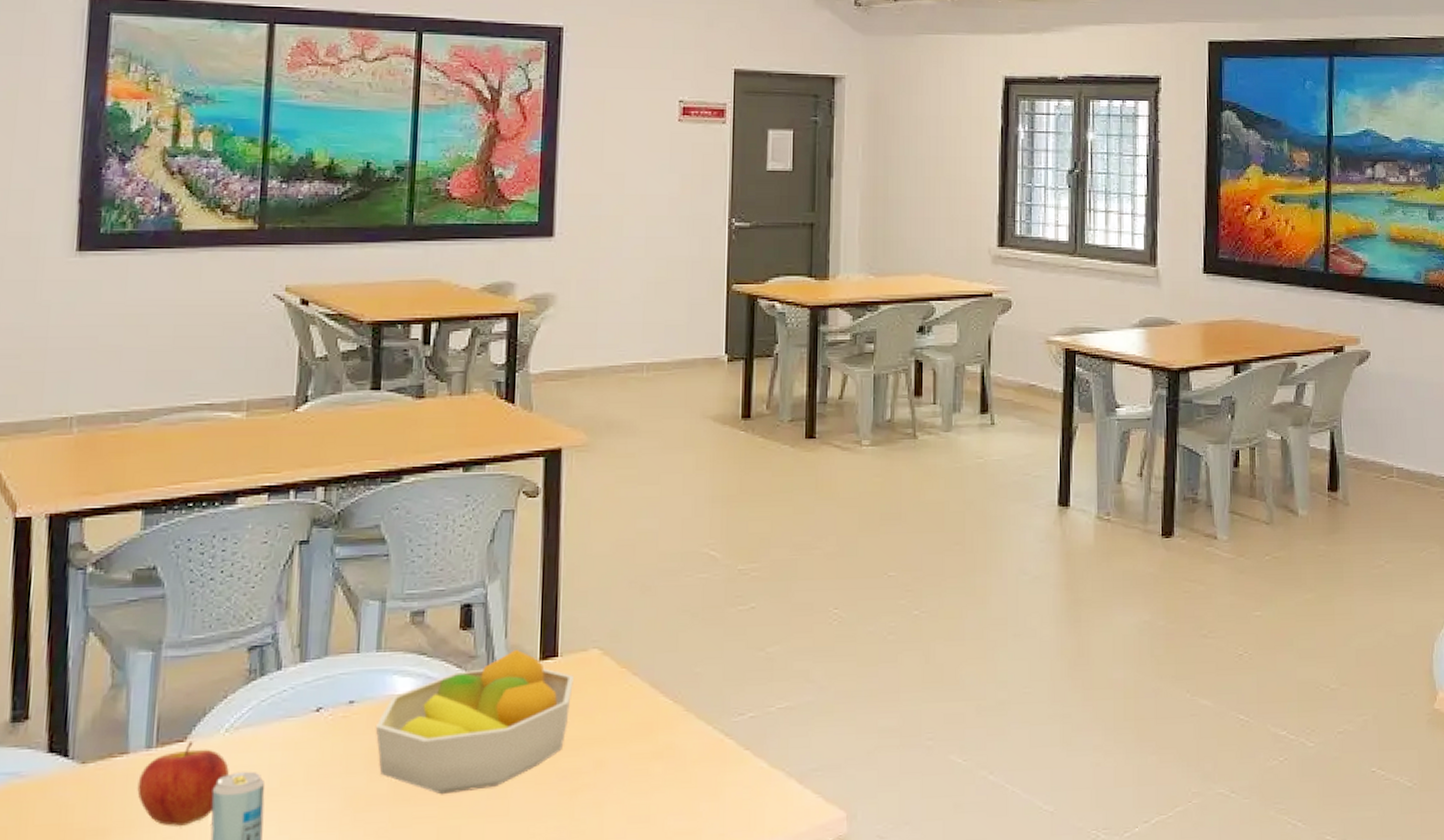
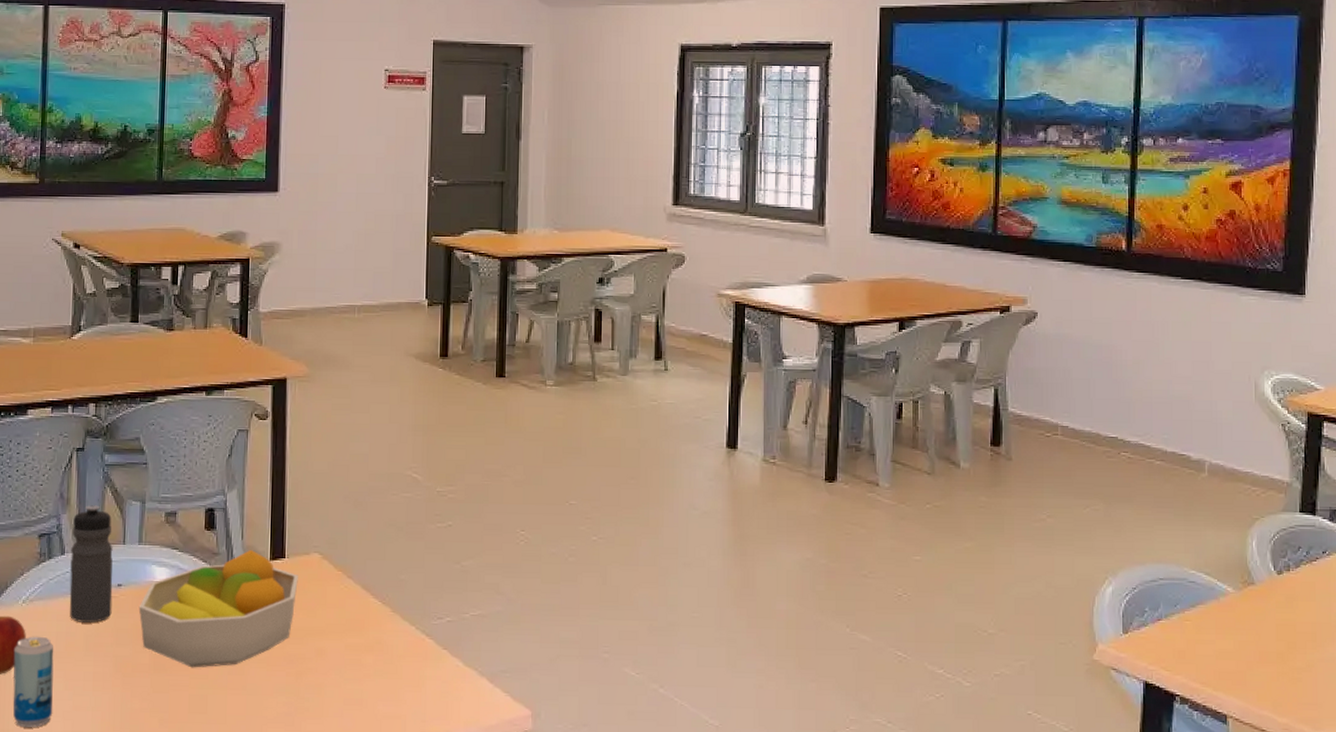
water bottle: none [286,608,344,750] -> present [69,505,113,623]

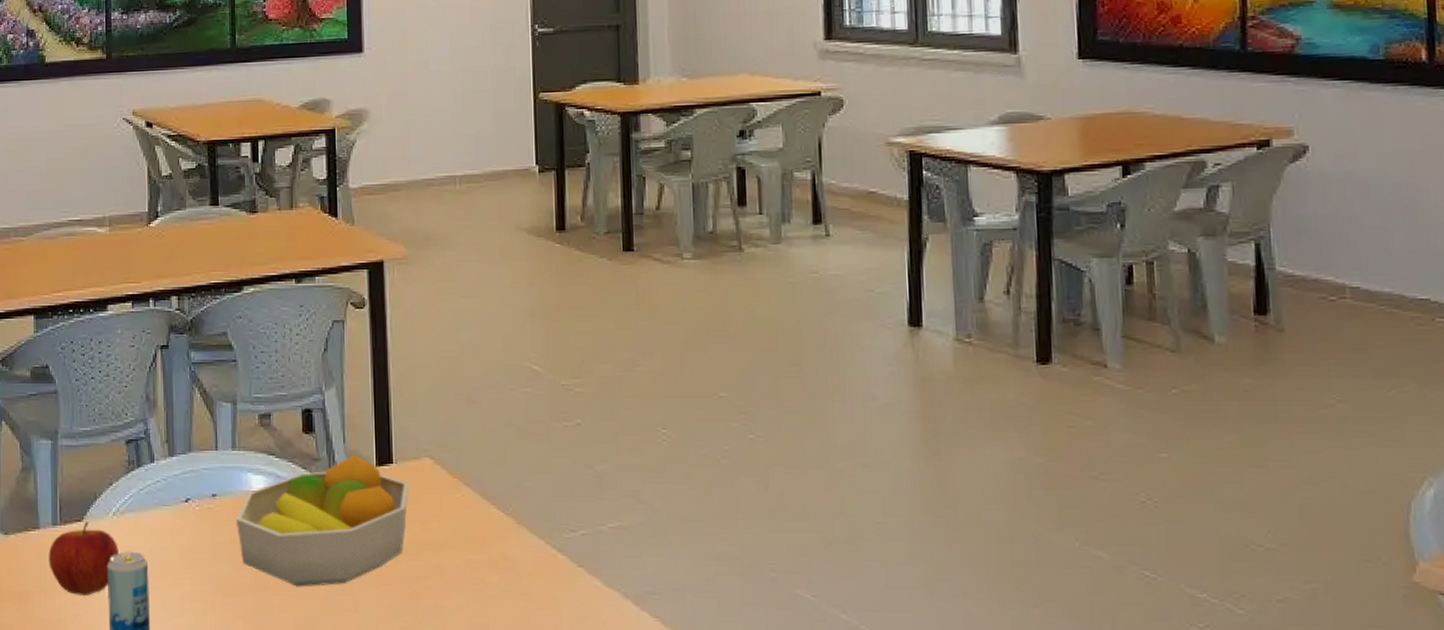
water bottle: present [69,505,113,623] -> none [161,408,207,537]

